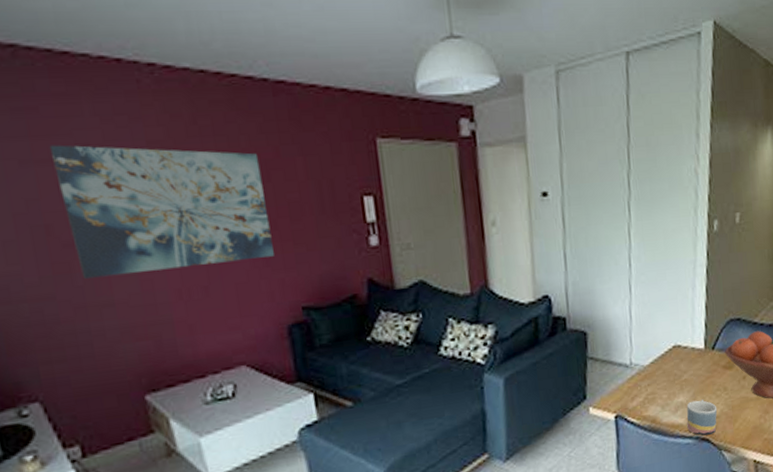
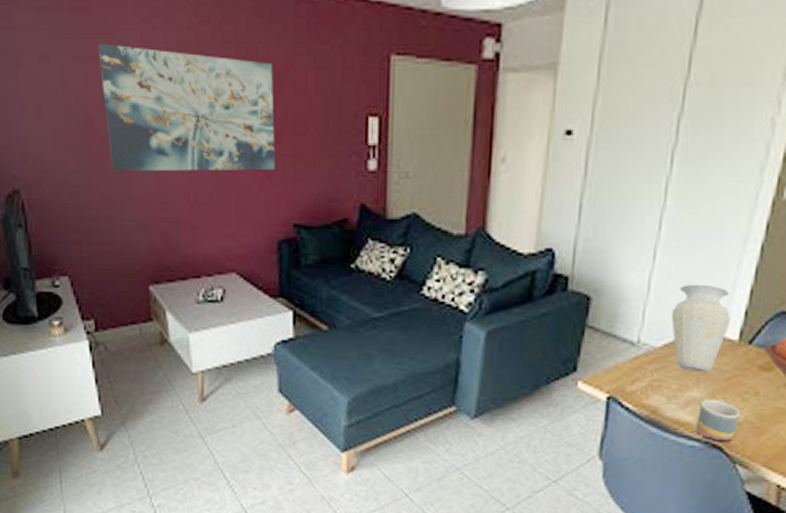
vase: none [651,306,696,381] -> present [671,284,731,373]

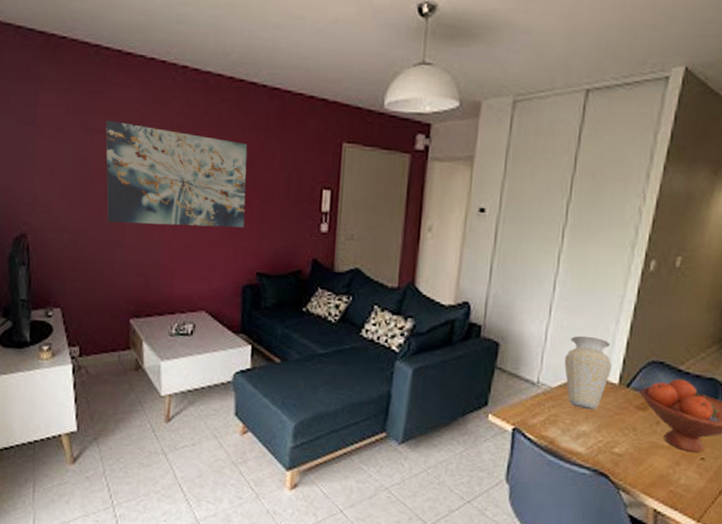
mug: present [696,399,741,443] -> none [586,433,622,471]

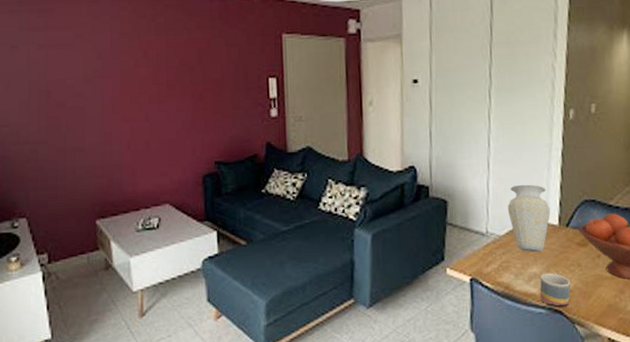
wall art: present [105,120,248,228] -> none [58,35,198,130]
mug: none [586,433,622,471] -> present [540,272,571,307]

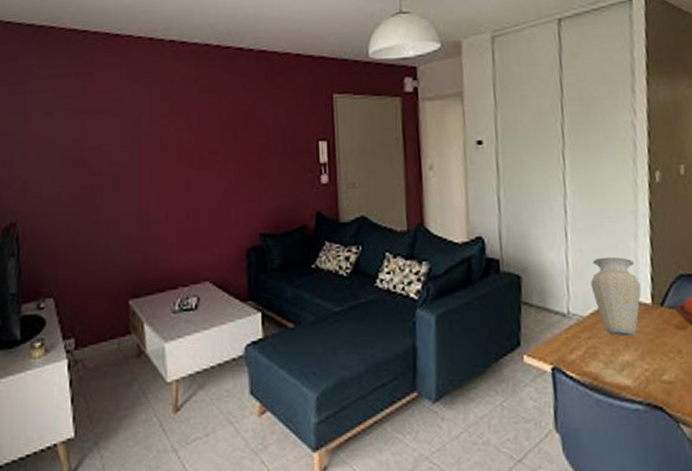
mug: present [540,272,571,307] -> none [634,360,672,403]

